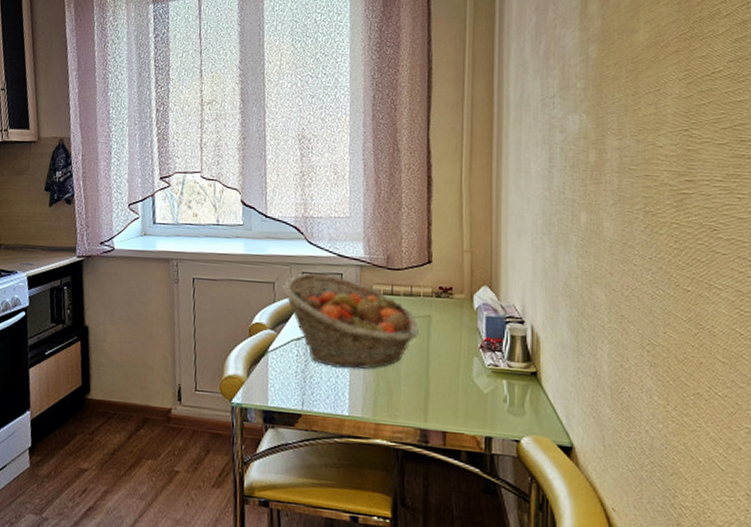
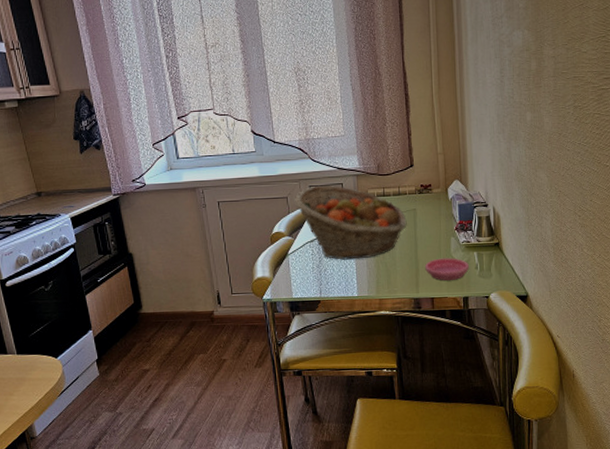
saucer: none [438,381,496,413] -> present [425,258,470,281]

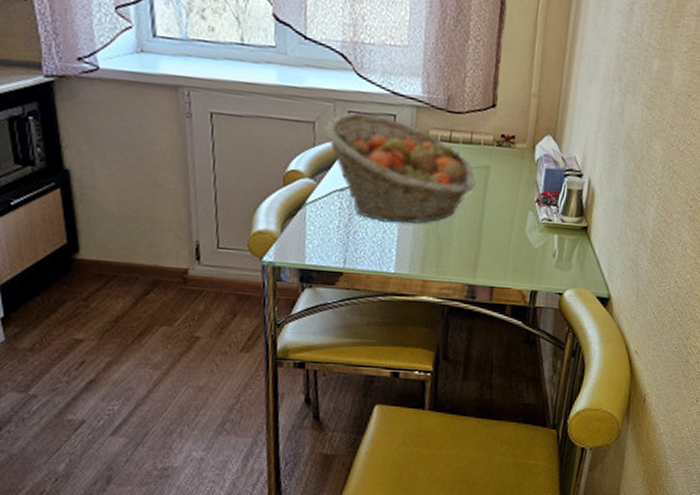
saucer: present [425,258,470,281] -> none [489,236,546,268]

